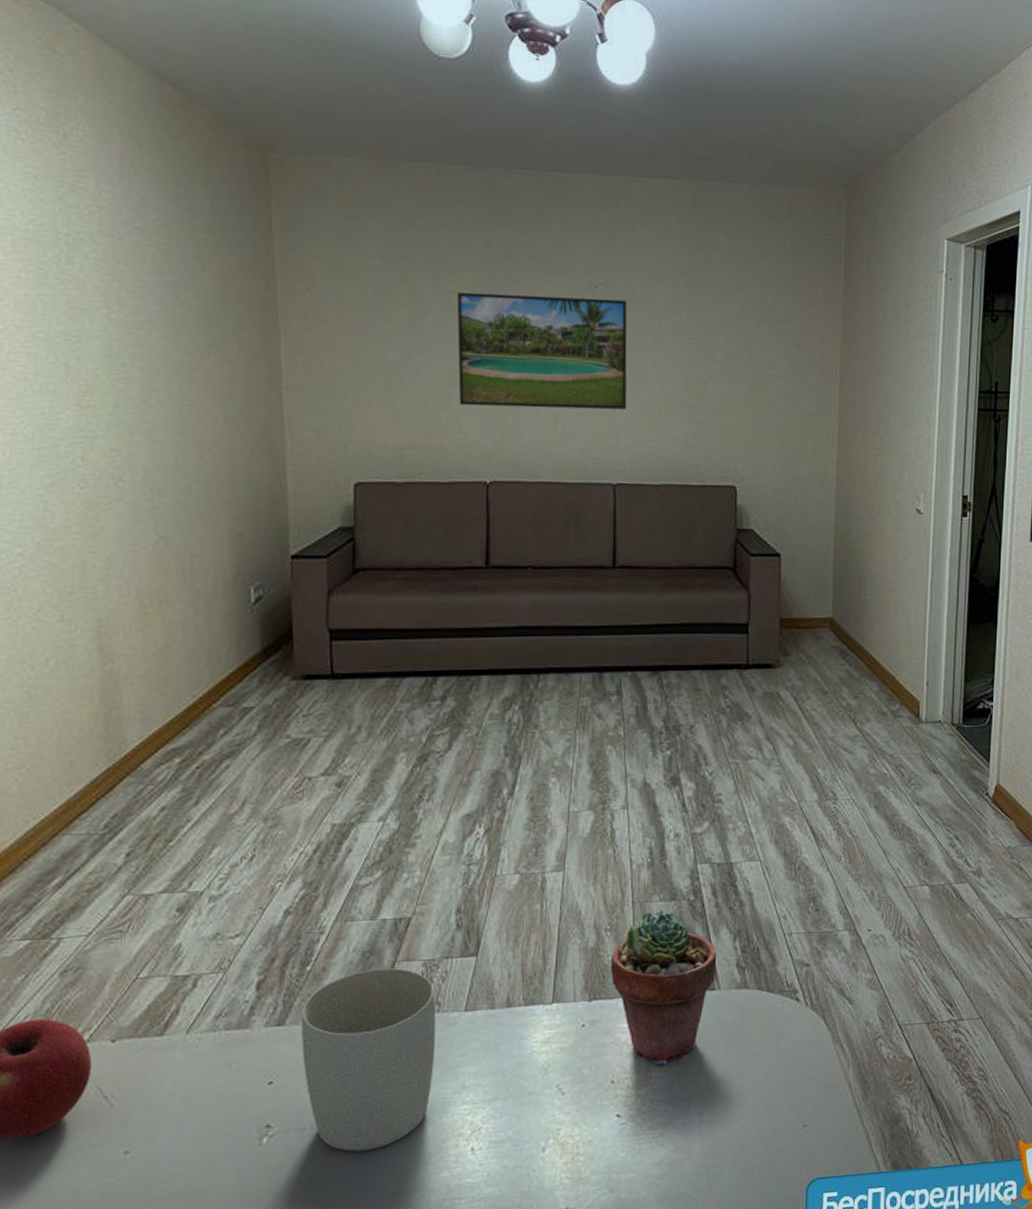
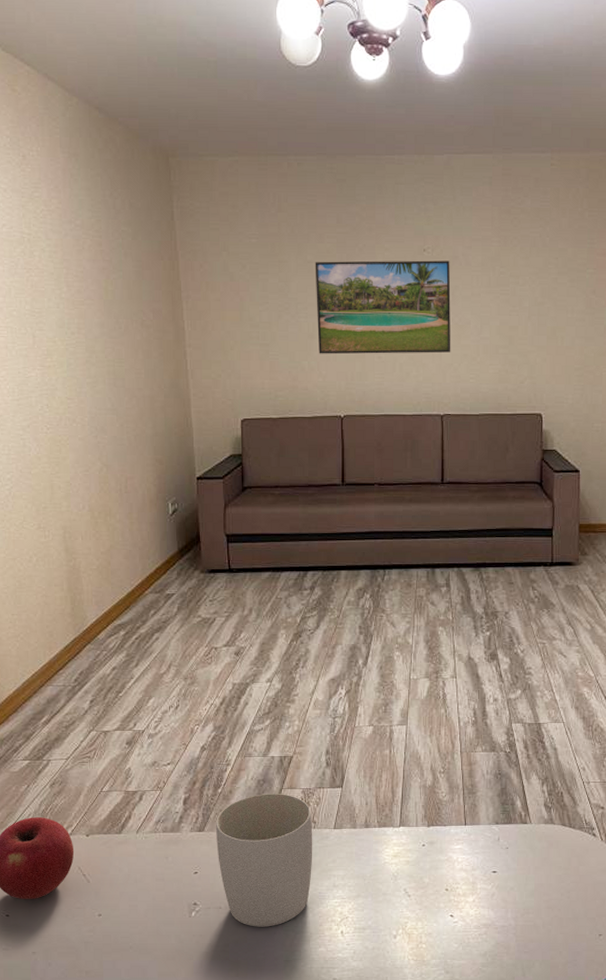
potted succulent: present [610,909,717,1066] -> none [444,758,529,880]

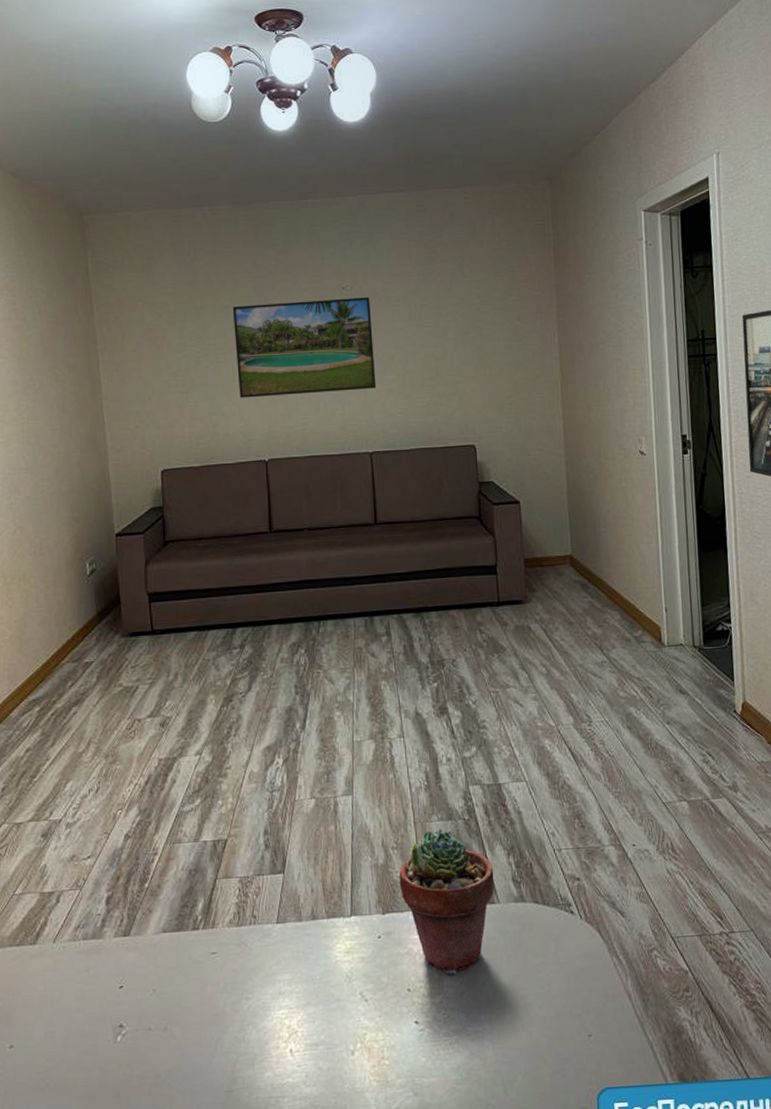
mug: present [216,794,313,927] -> none [143,884,254,1051]
potted succulent: none [444,758,529,880] -> present [399,828,494,976]

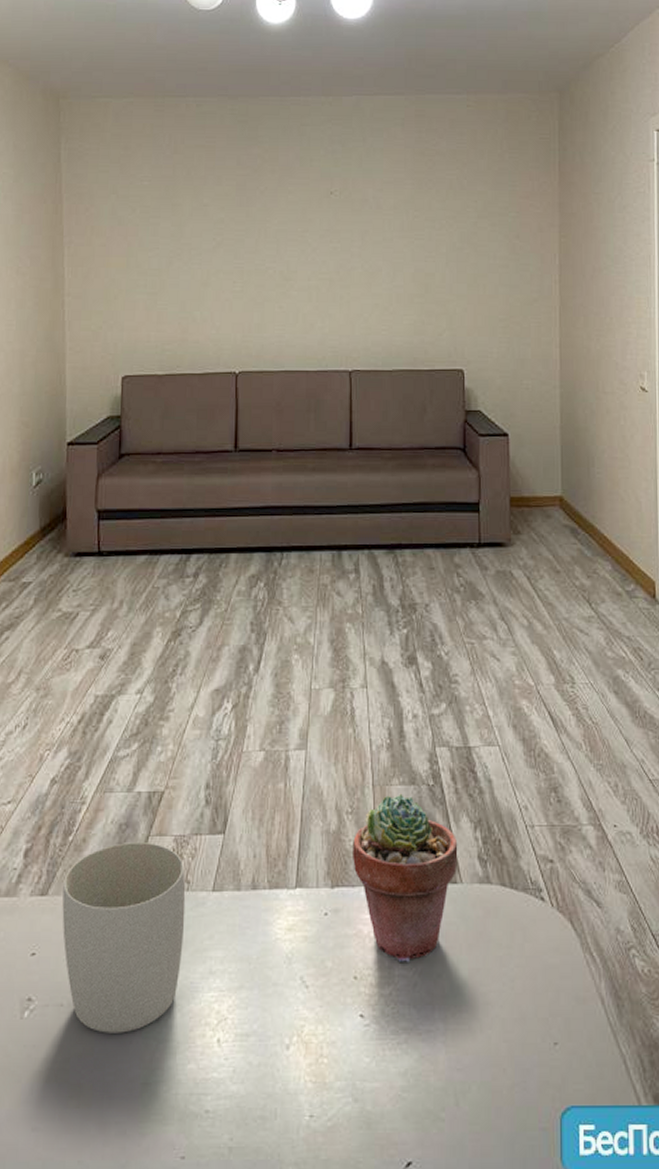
mug: none [143,884,254,1051] -> present [62,843,186,1033]
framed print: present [232,297,377,398] -> none [211,203,361,304]

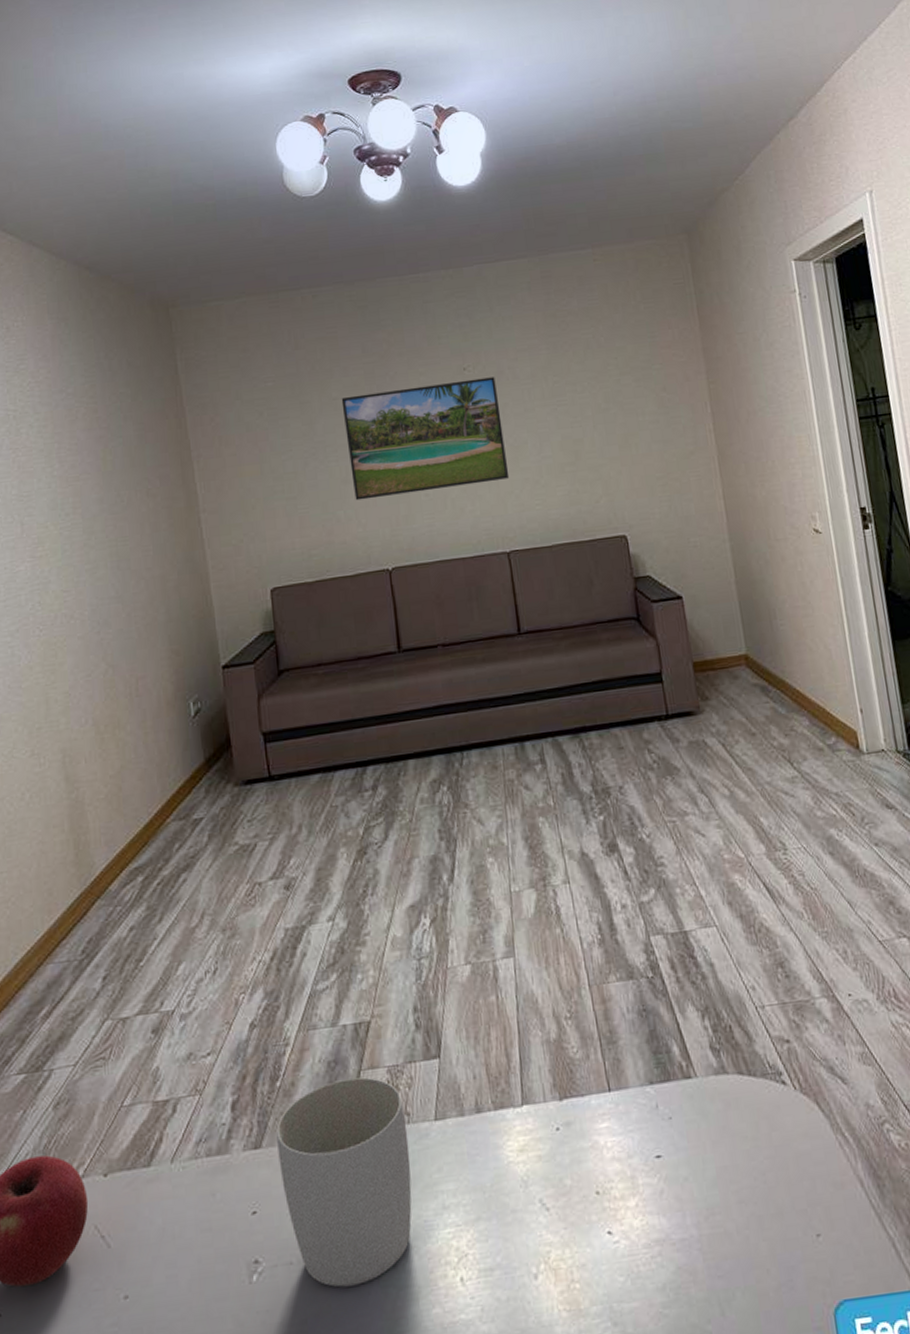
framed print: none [211,203,361,304] -> present [341,377,510,501]
potted succulent: present [351,793,458,963] -> none [576,990,690,1172]

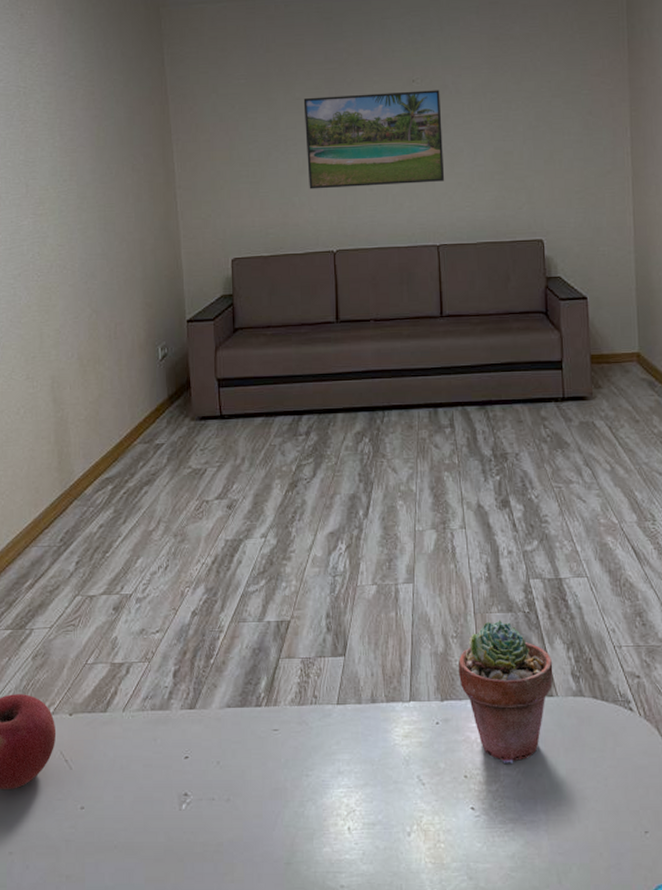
mug: present [276,1077,412,1288] -> none [208,664,315,822]
potted succulent: none [576,990,690,1172] -> present [458,620,553,765]

